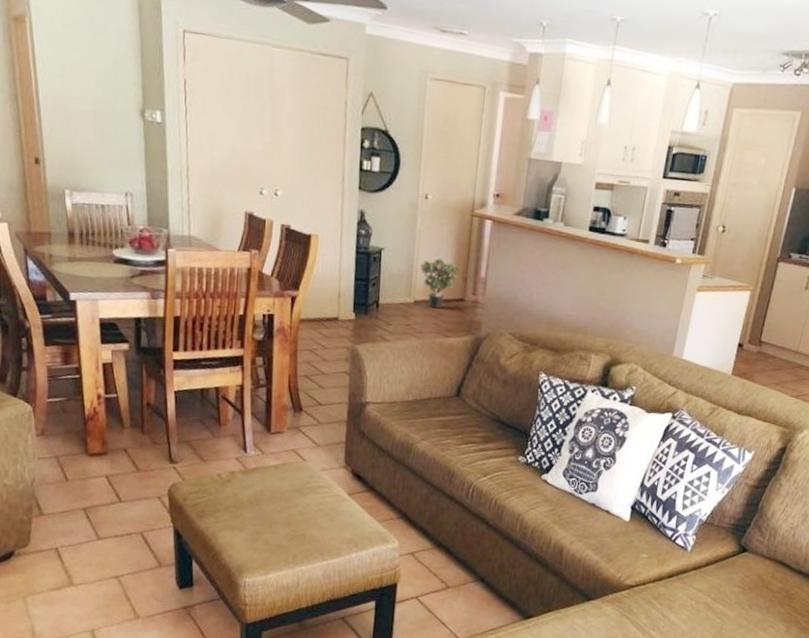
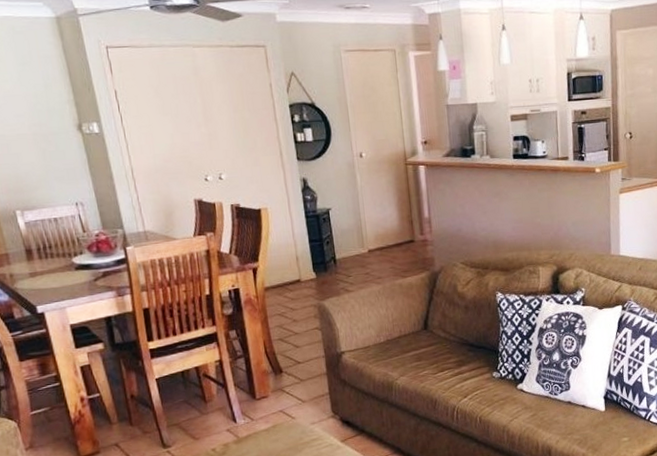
potted plant: present [419,258,459,309] -> none [367,208,404,254]

